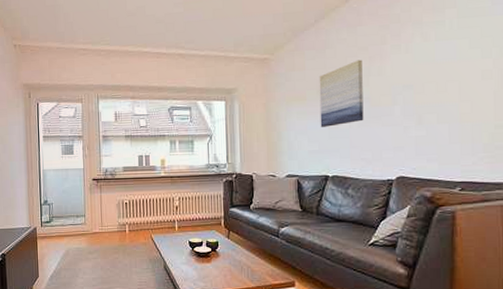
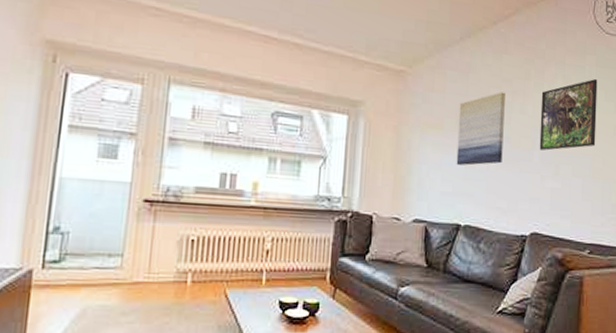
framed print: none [399,30,462,104] -> present [539,79,598,151]

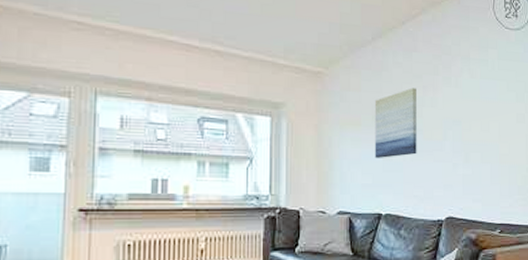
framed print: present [539,79,598,151] -> none [449,71,501,140]

